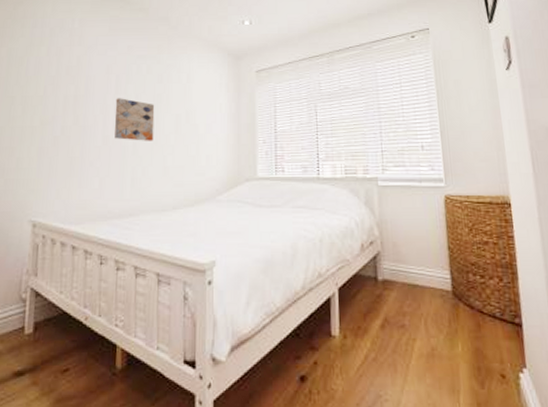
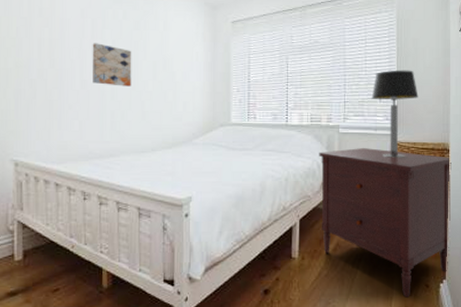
dresser: none [356,203,528,391] -> present [319,148,451,298]
table lamp: none [412,114,467,214] -> present [371,70,419,158]

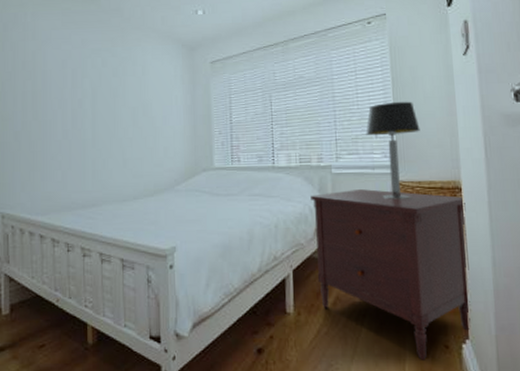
wall art: present [92,43,132,87] -> none [73,92,112,135]

